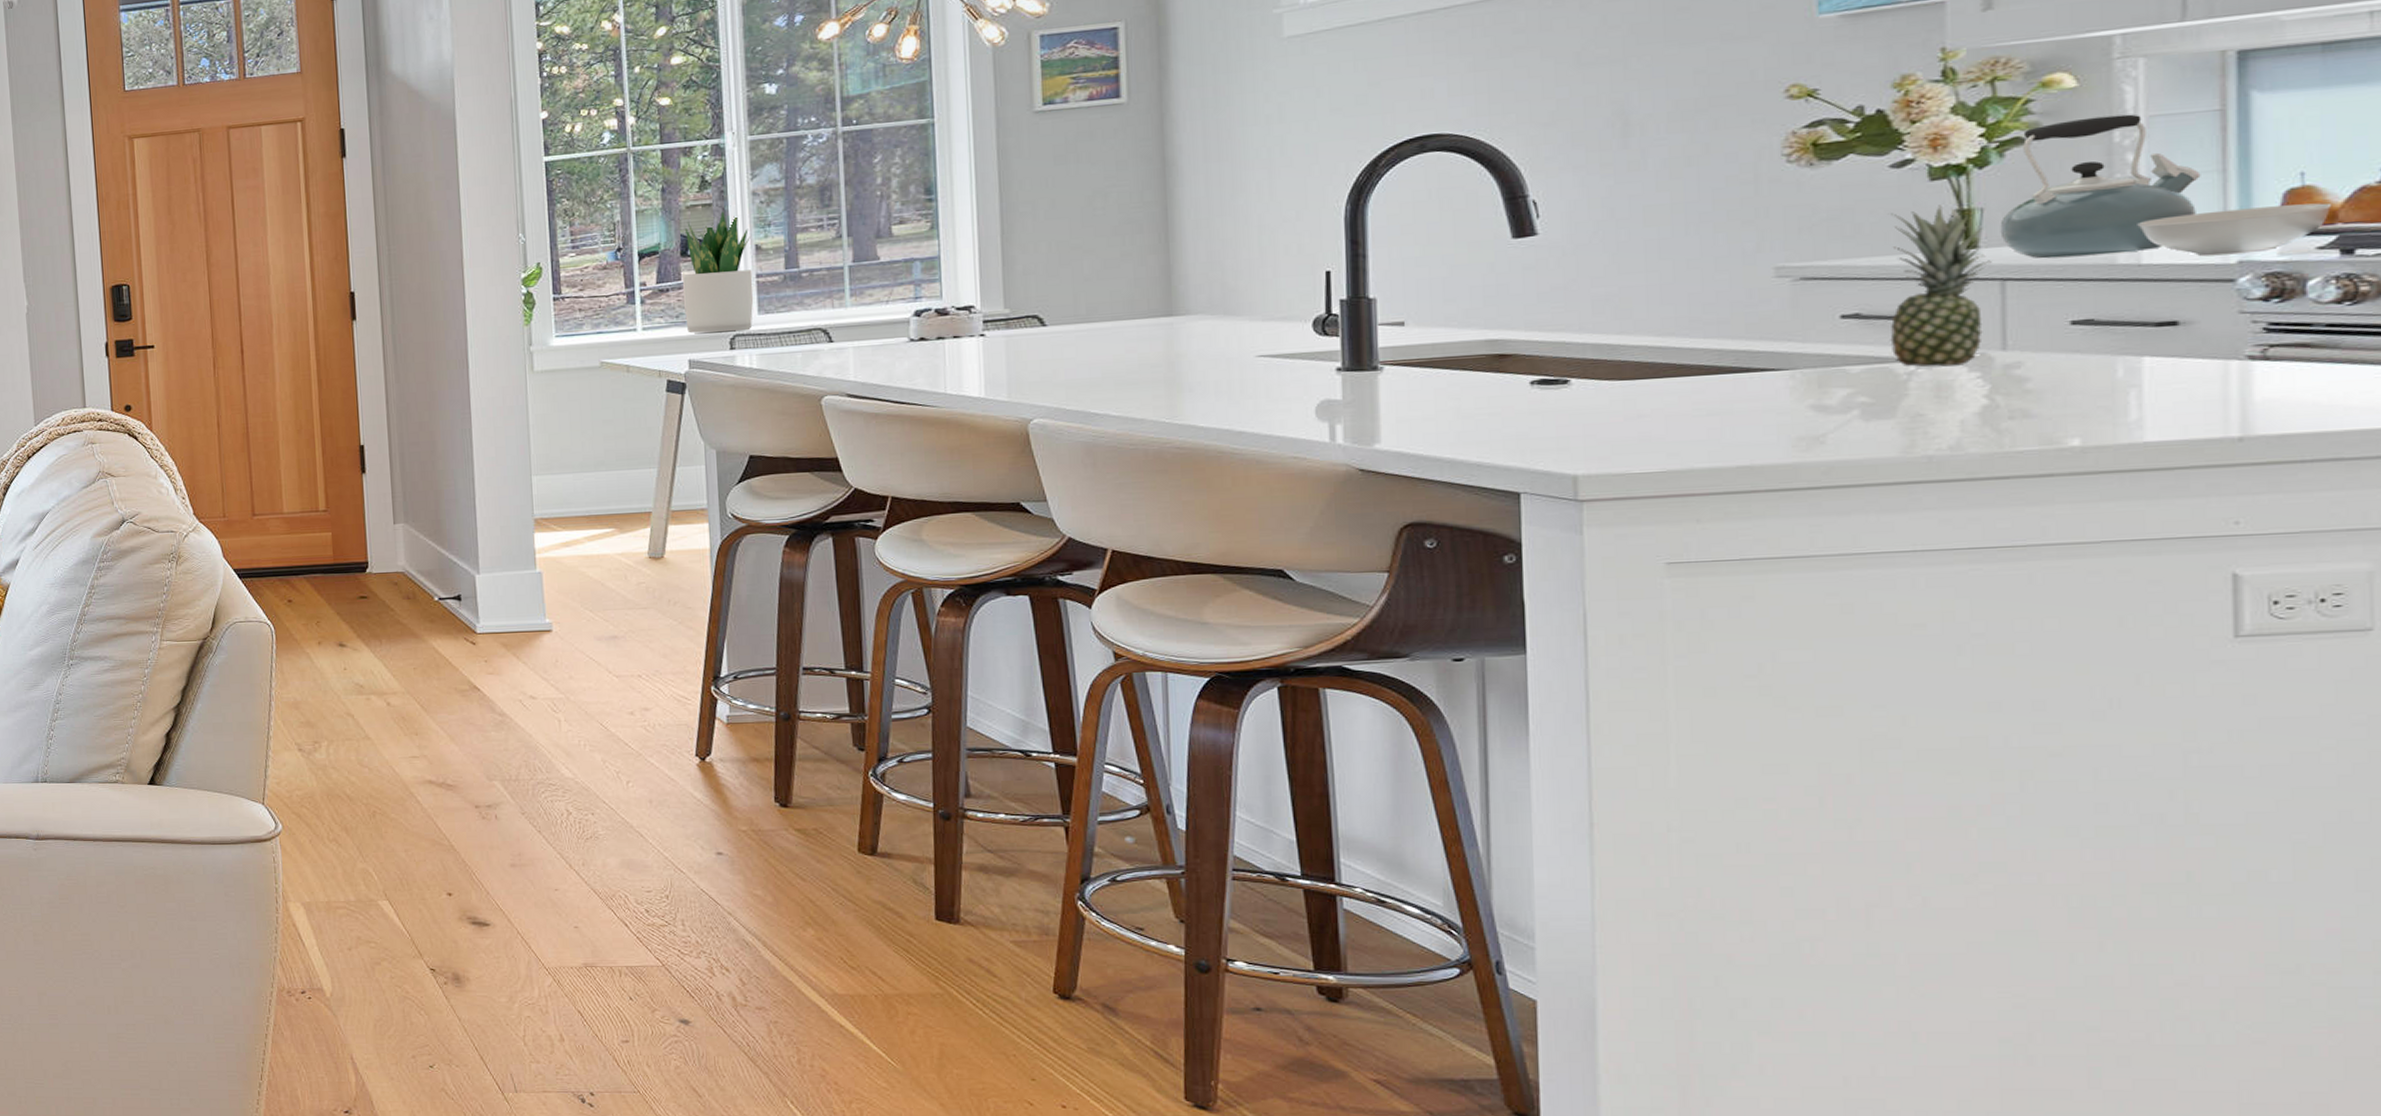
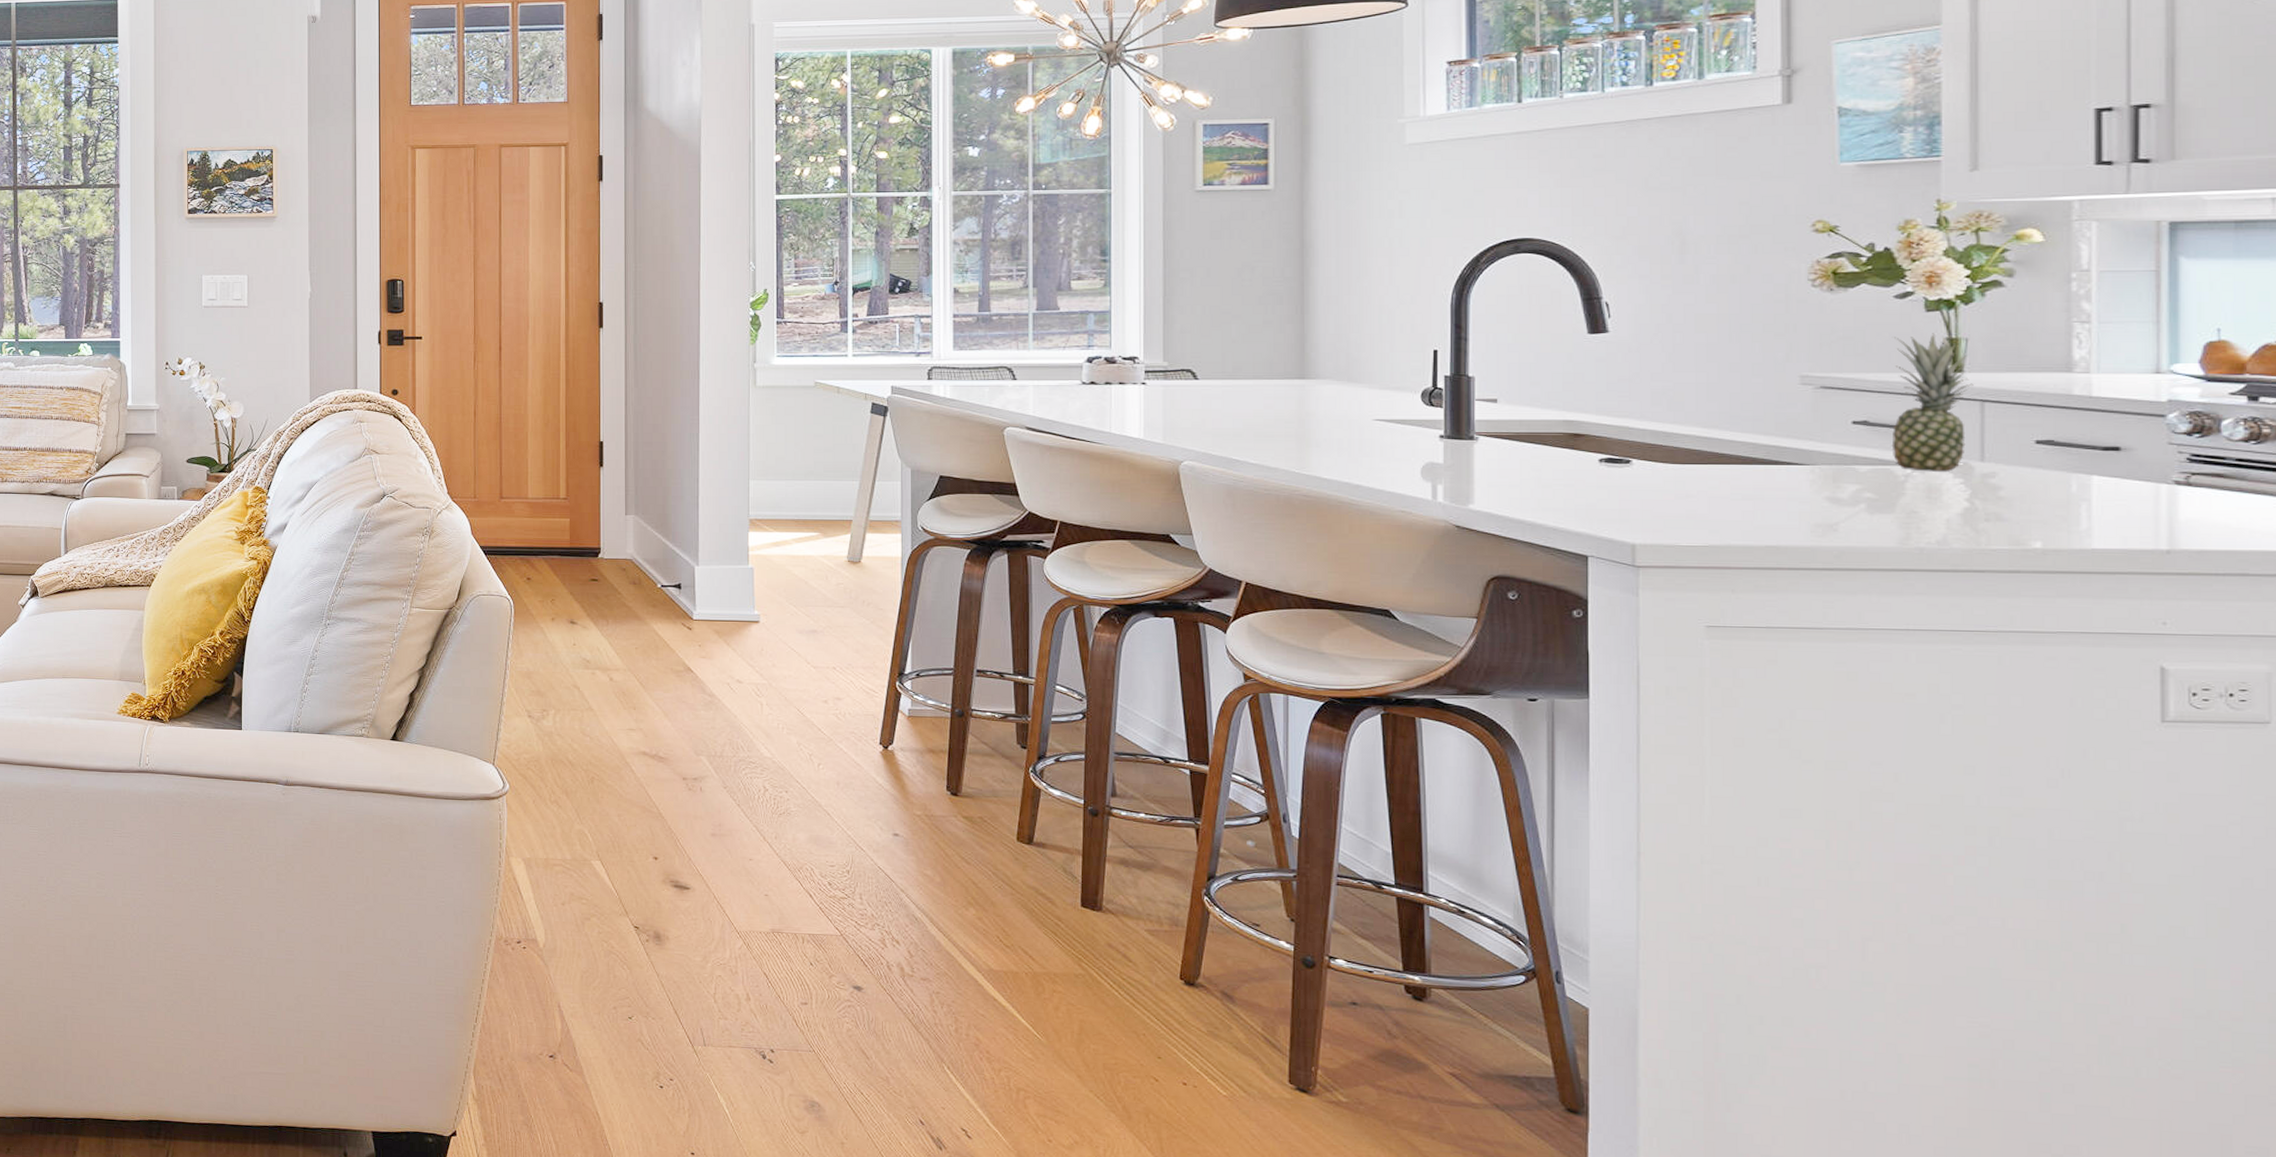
planter: present [682,211,754,334] -> none [889,256,950,364]
kettle: present [2000,114,2201,259] -> none [1981,268,2140,386]
bowl: present [2137,203,2332,257] -> none [2089,356,2242,394]

